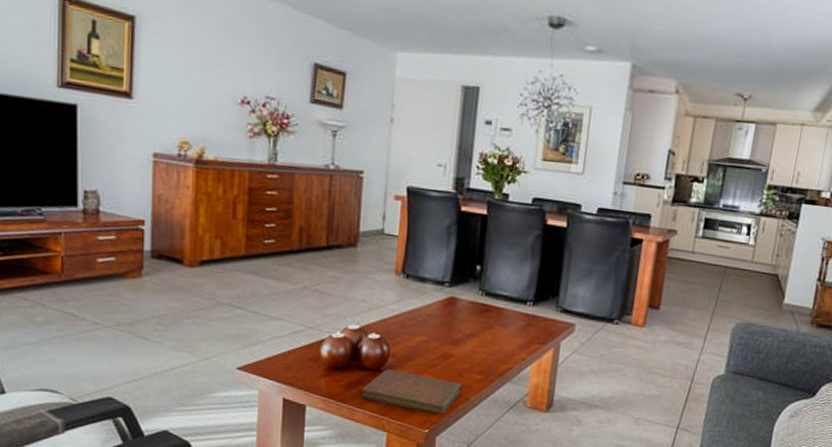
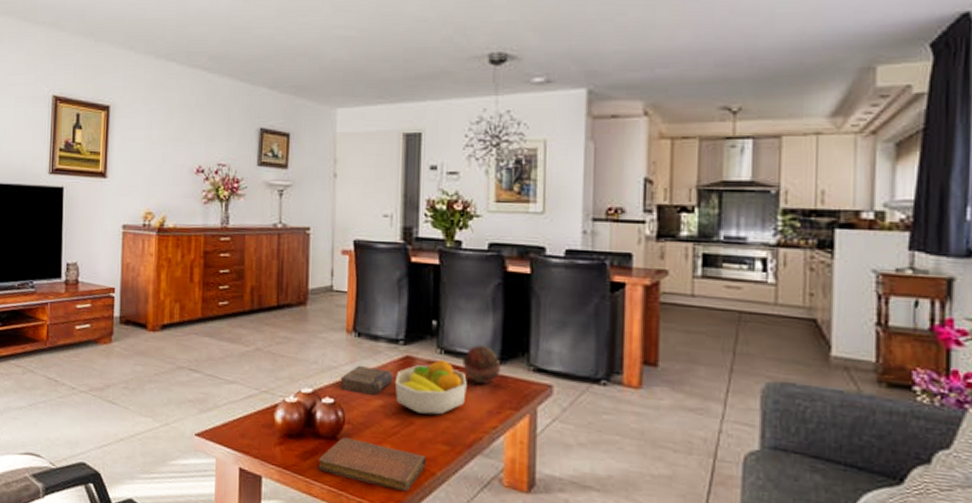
book: none [386,304,438,332] -> present [340,365,393,395]
fruit bowl: none [438,300,504,349] -> present [394,359,467,415]
decorative ball: none [500,288,534,323] -> present [463,345,502,385]

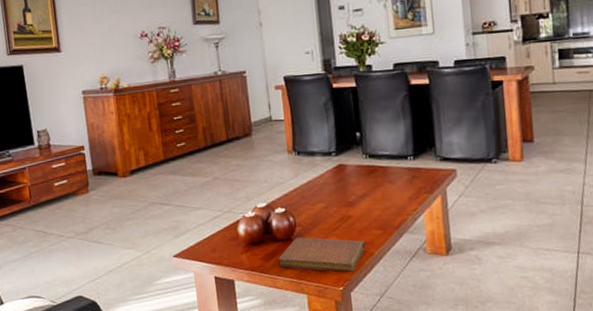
book: present [340,365,393,395] -> none [287,177,331,201]
fruit bowl: present [394,359,467,415] -> none [332,162,390,208]
decorative ball: present [463,345,502,385] -> none [384,146,415,178]

